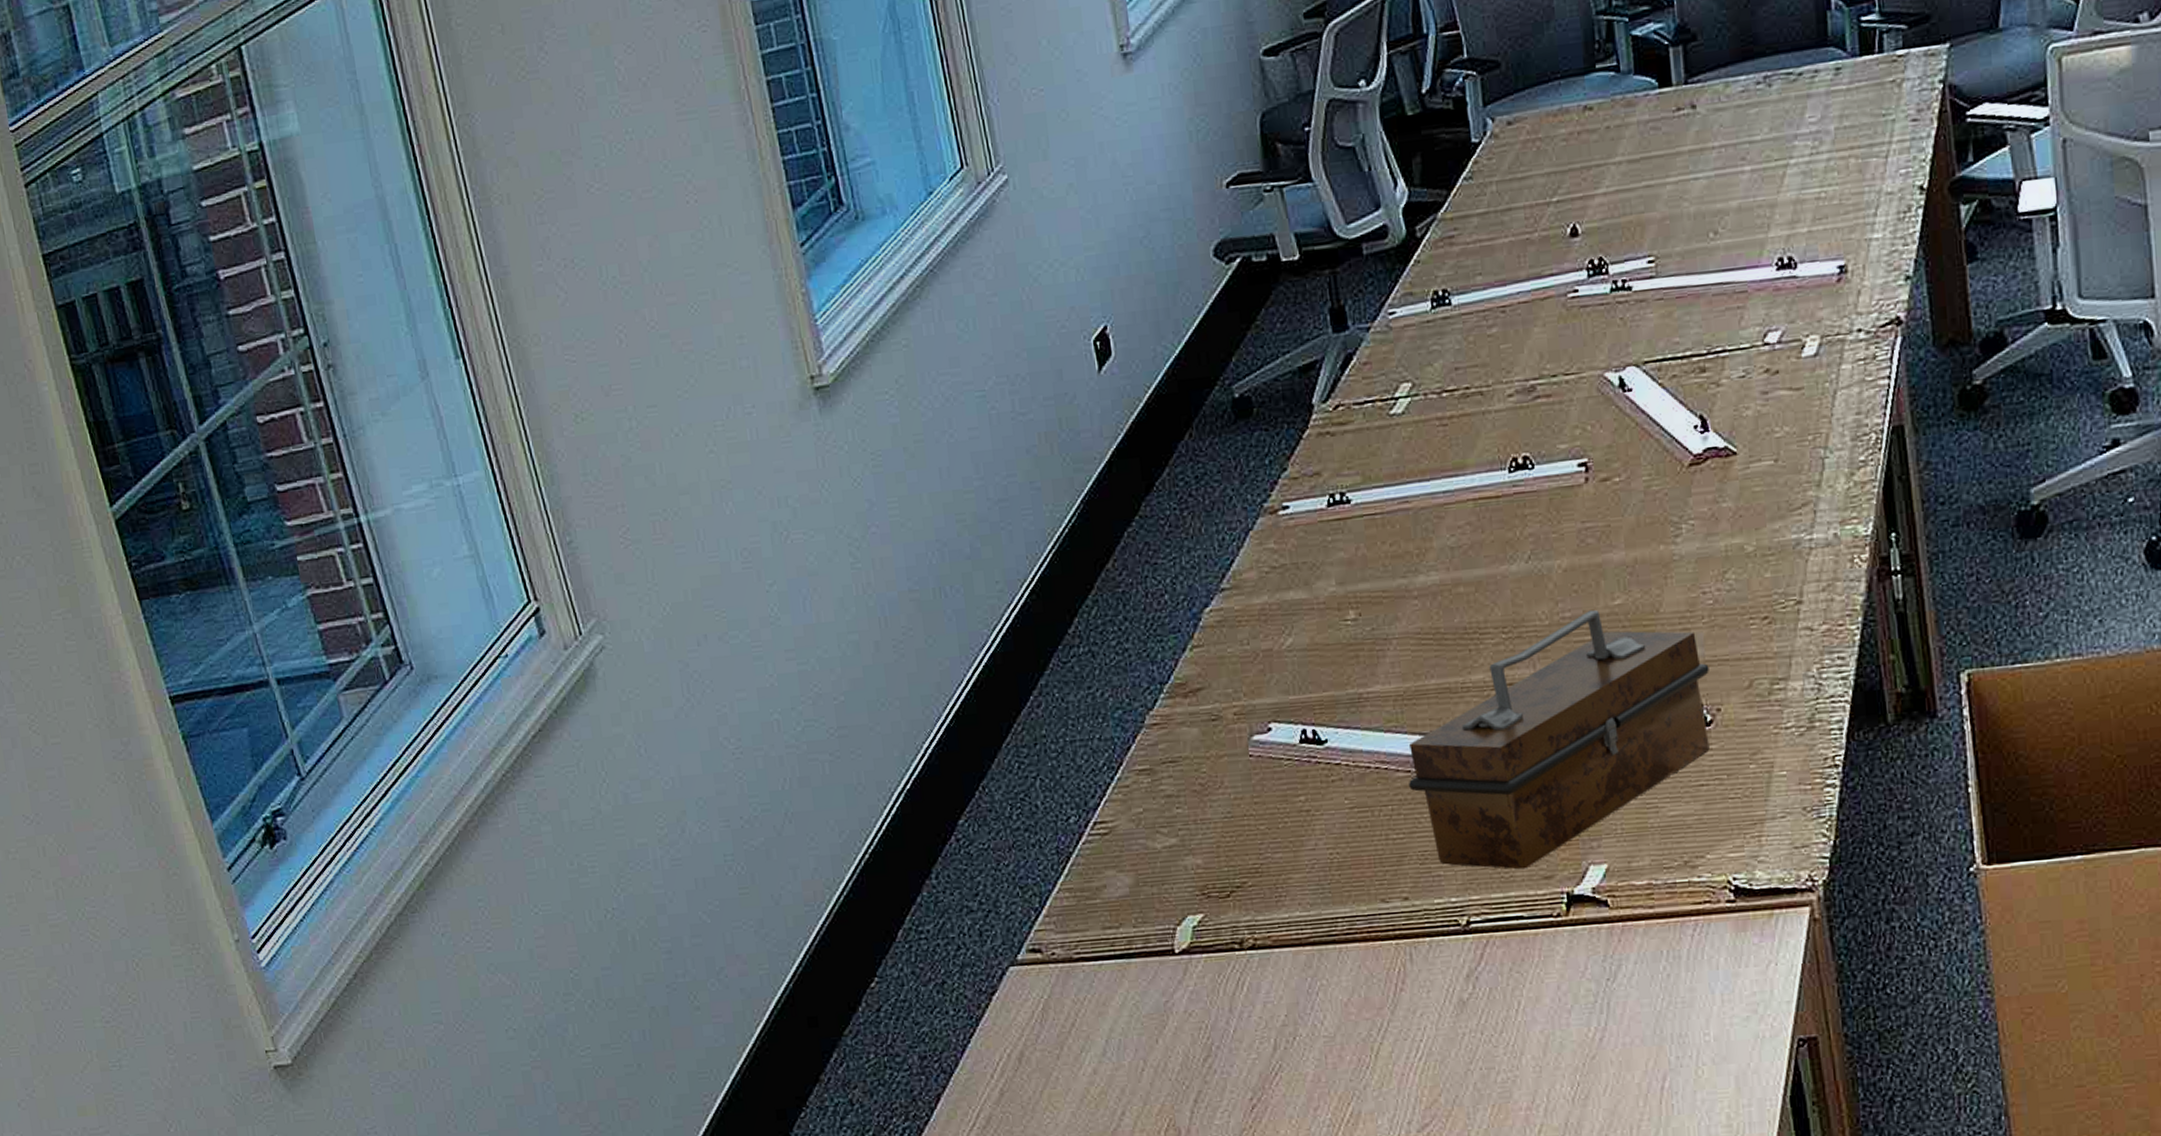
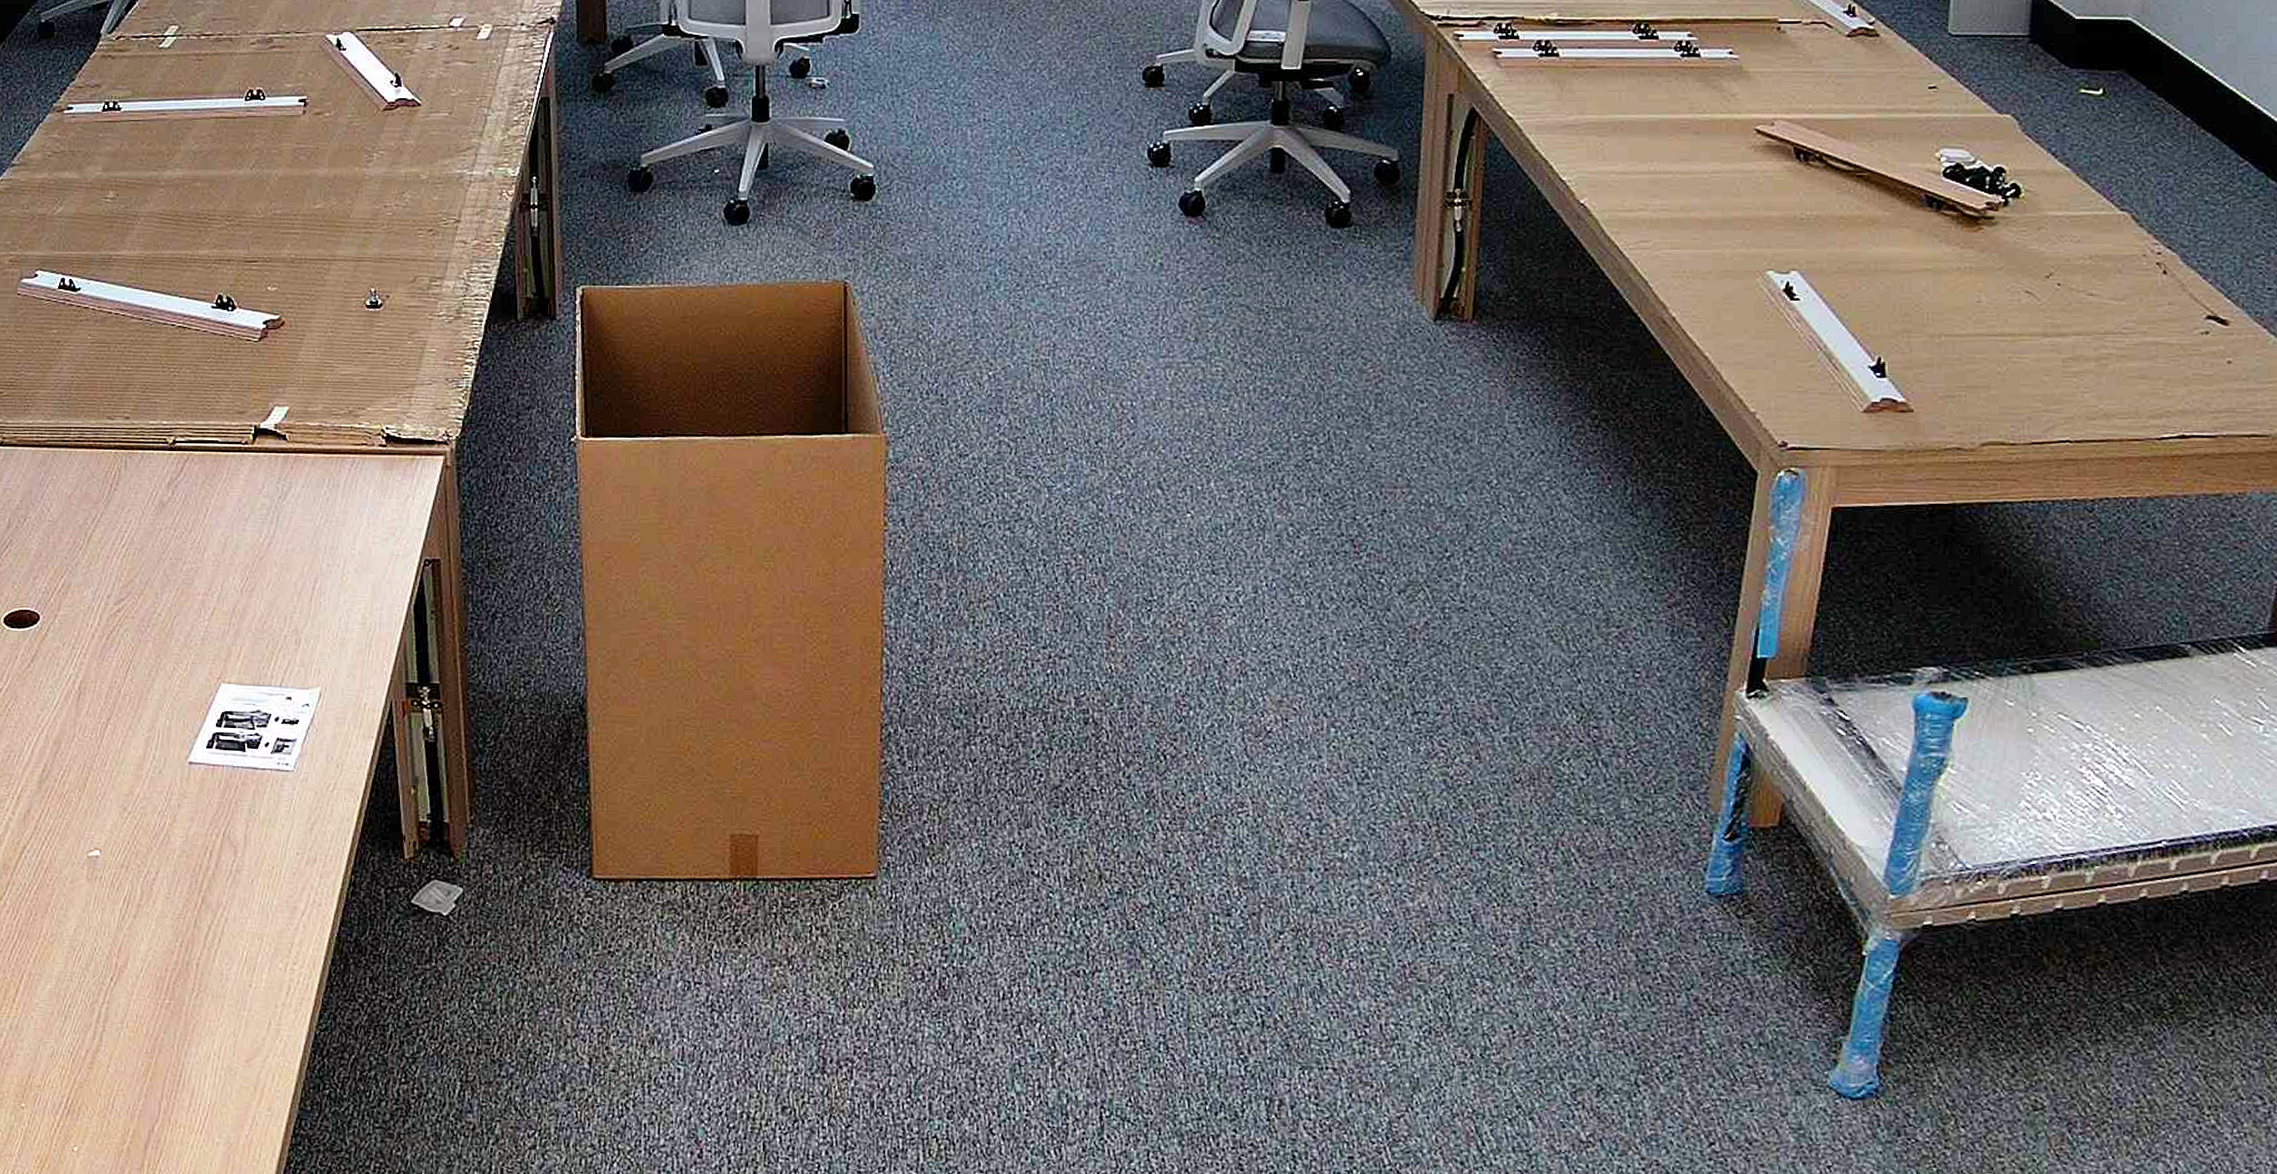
toolbox: present [1409,609,1710,870] -> none [140,210,384,404]

